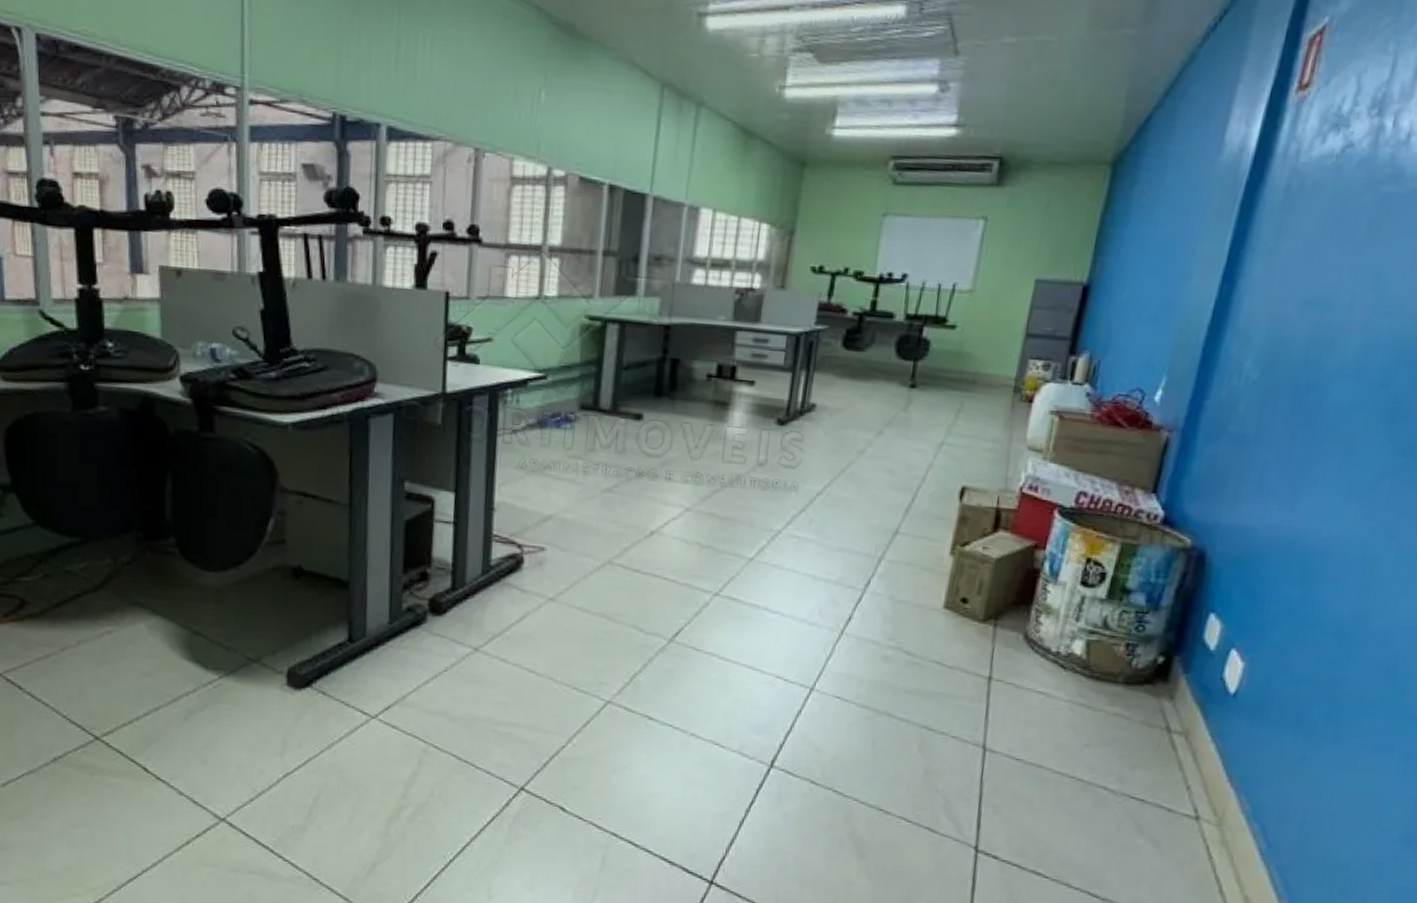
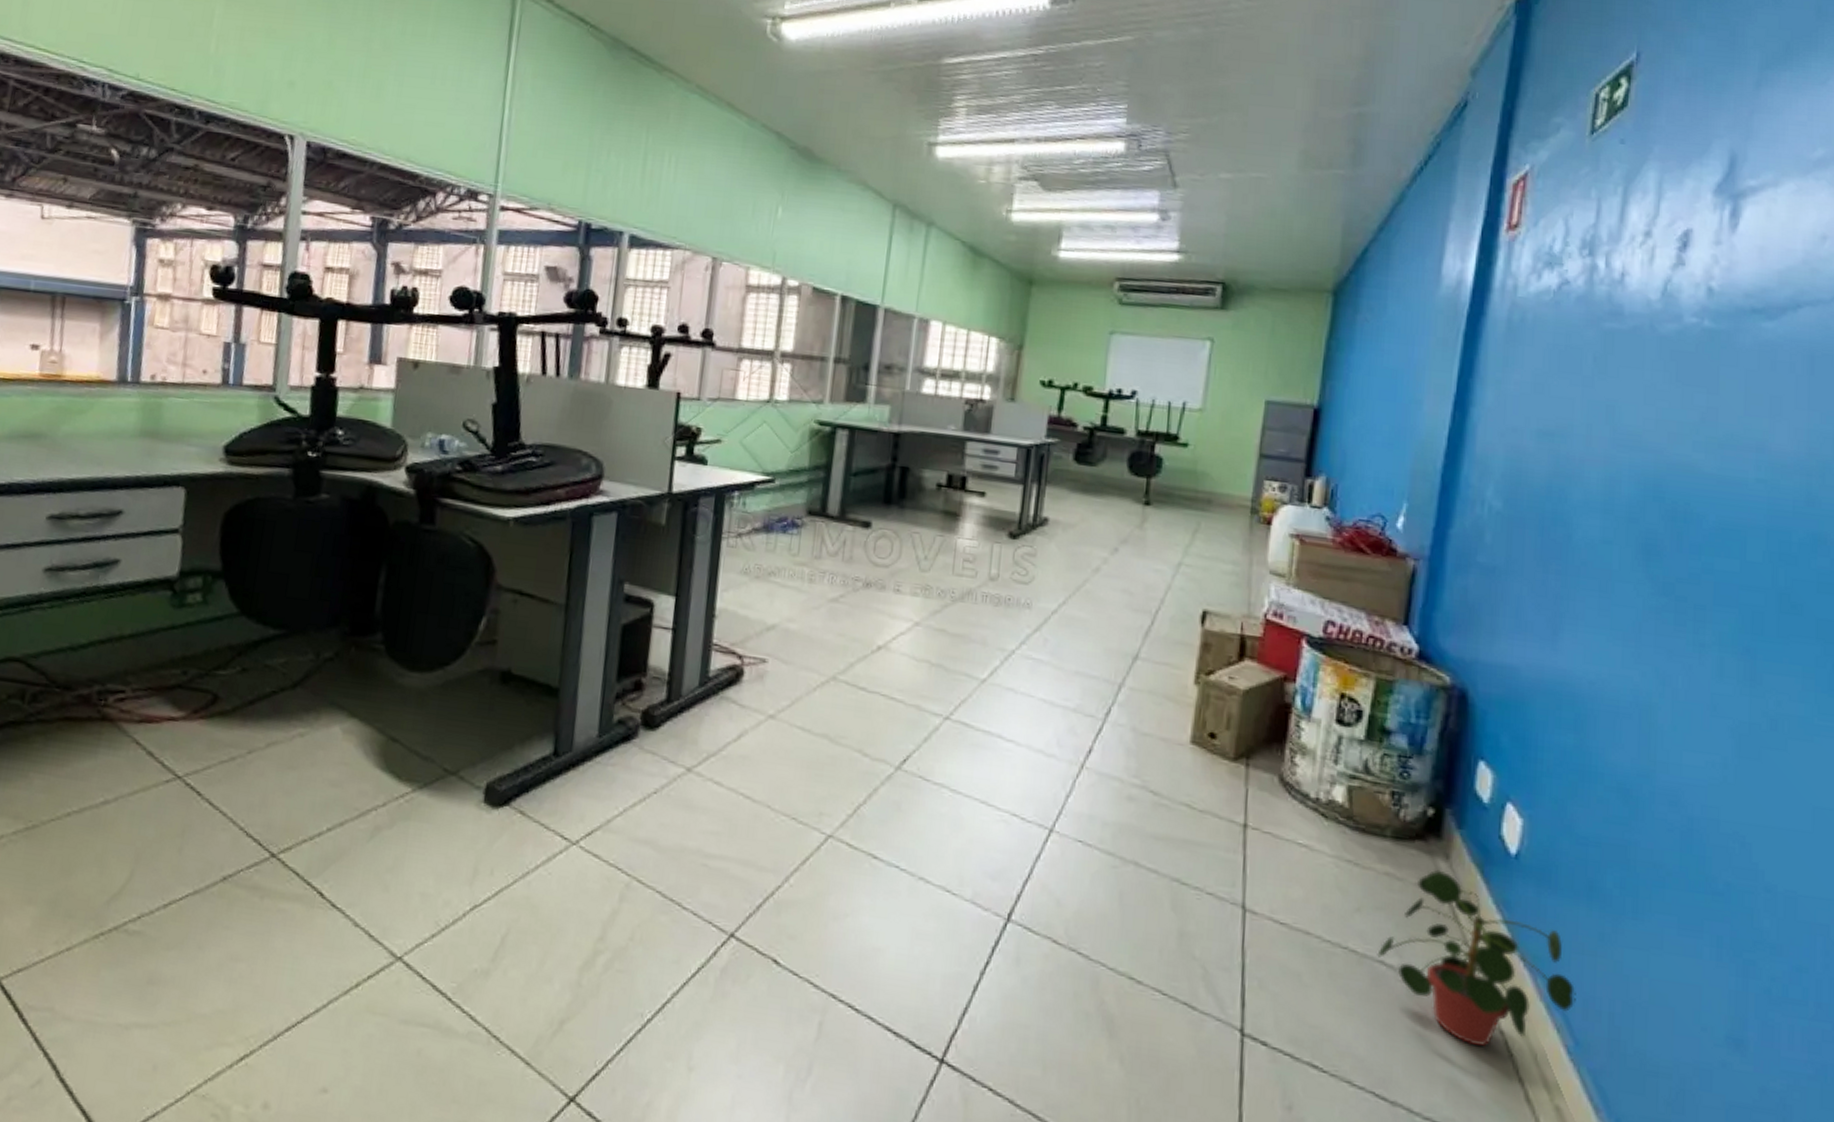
potted plant: none [1100,709,1274,852] -> present [1377,869,1576,1046]

